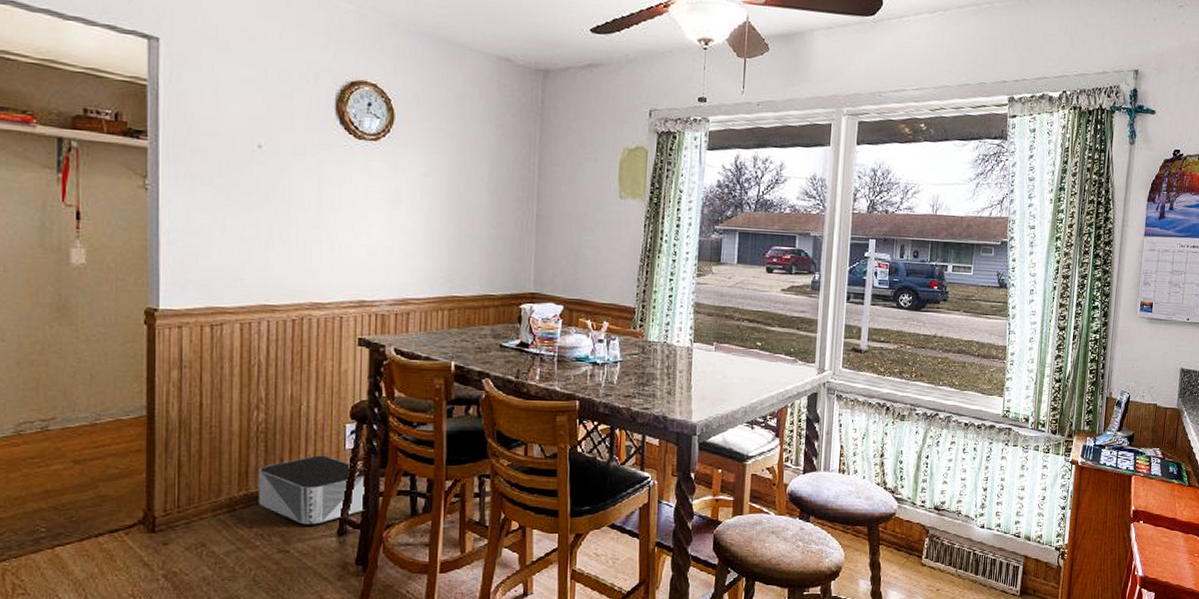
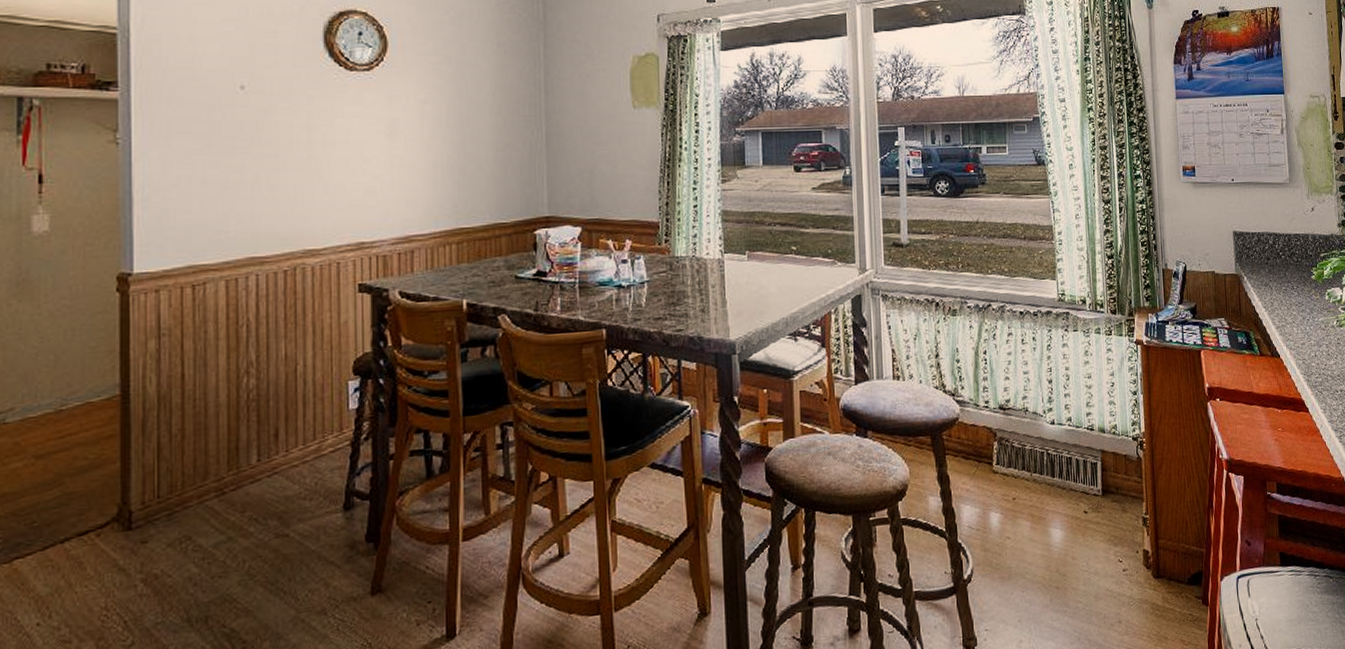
storage bin: present [258,455,367,525] -> none [251,419,375,502]

